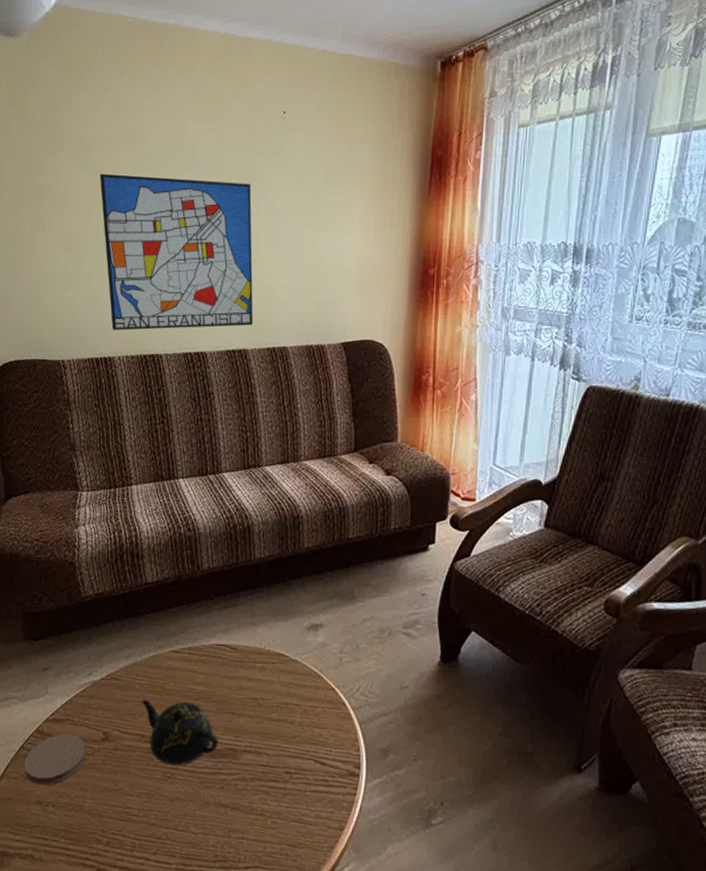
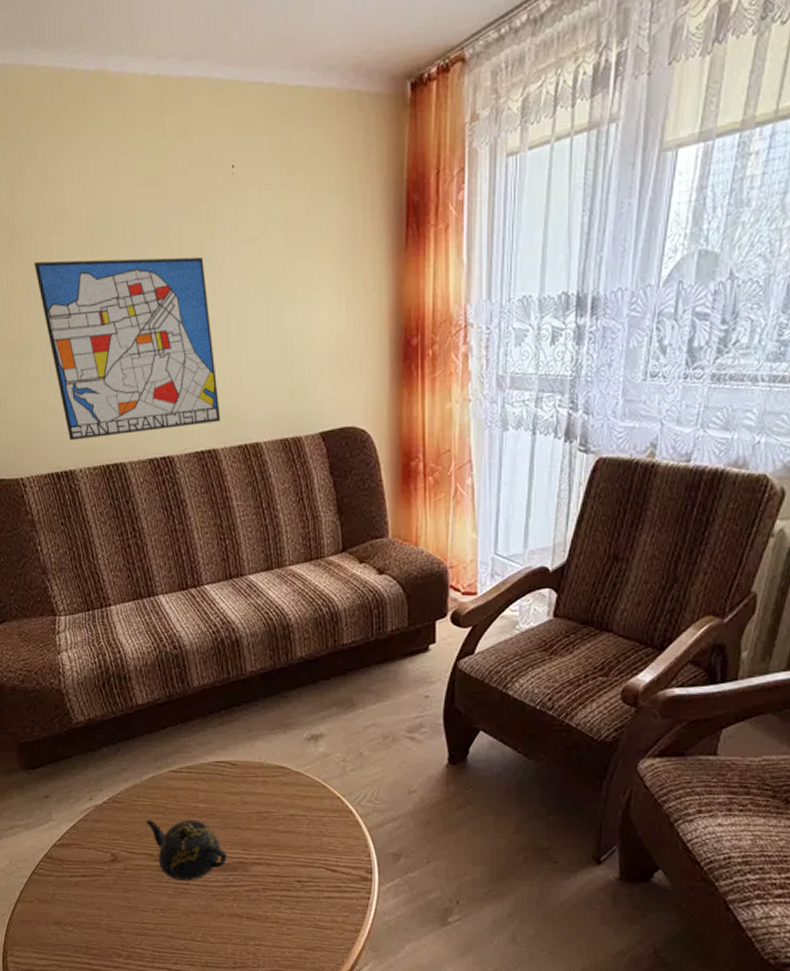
coaster: present [24,733,86,785] -> none [38,857,97,907]

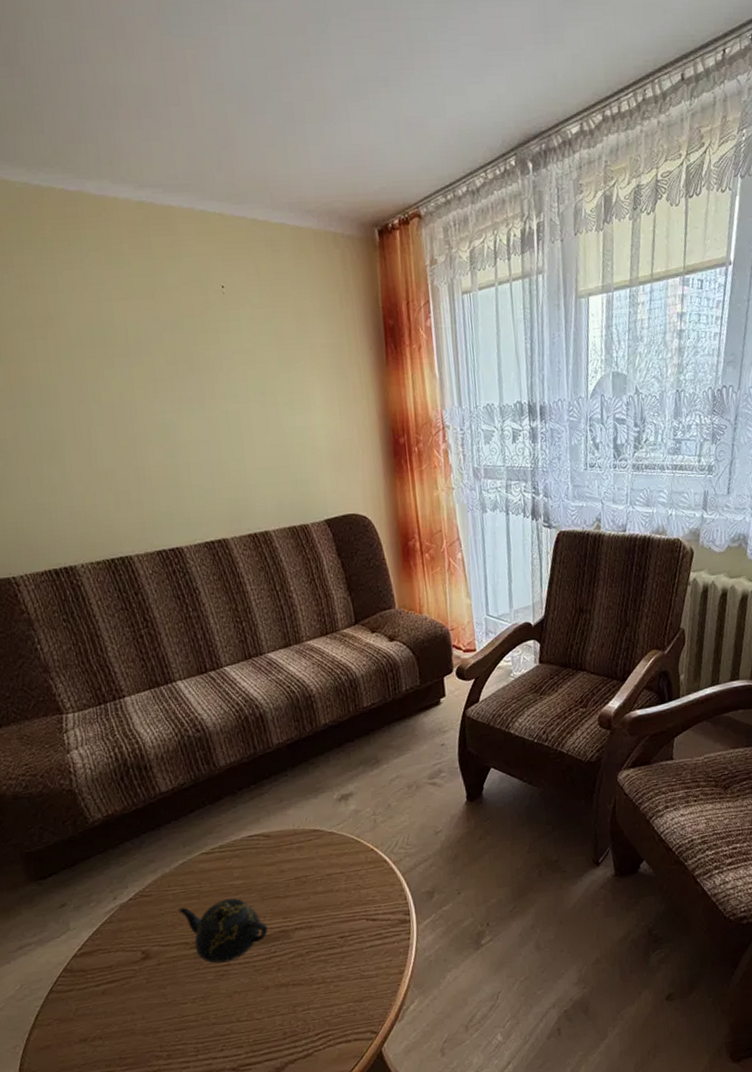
wall art: present [34,256,221,440] -> none [16,363,229,537]

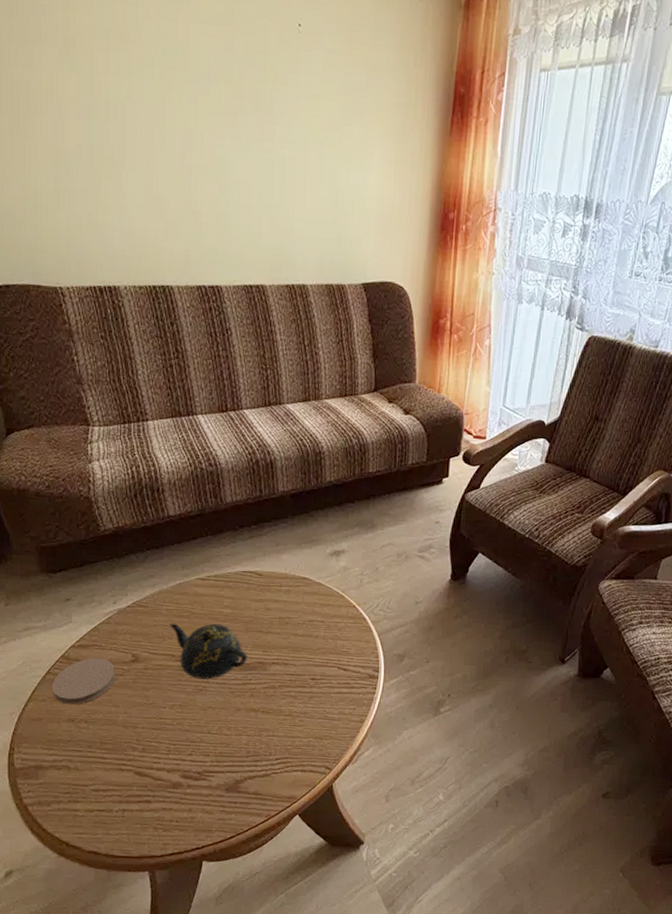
coaster: none [57,962,127,1023] -> present [52,657,116,705]

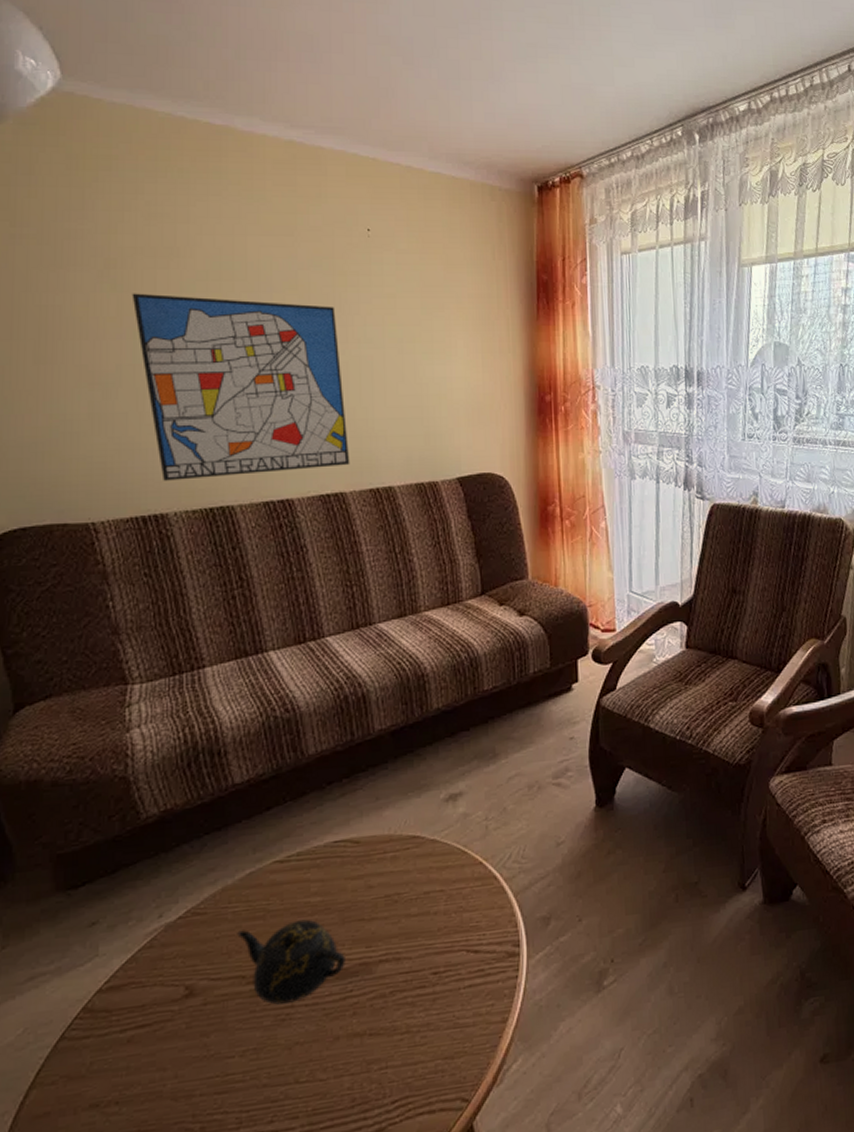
coaster: present [52,657,116,705] -> none [67,1000,162,1082]
wall art: none [88,74,271,261] -> present [132,293,350,481]

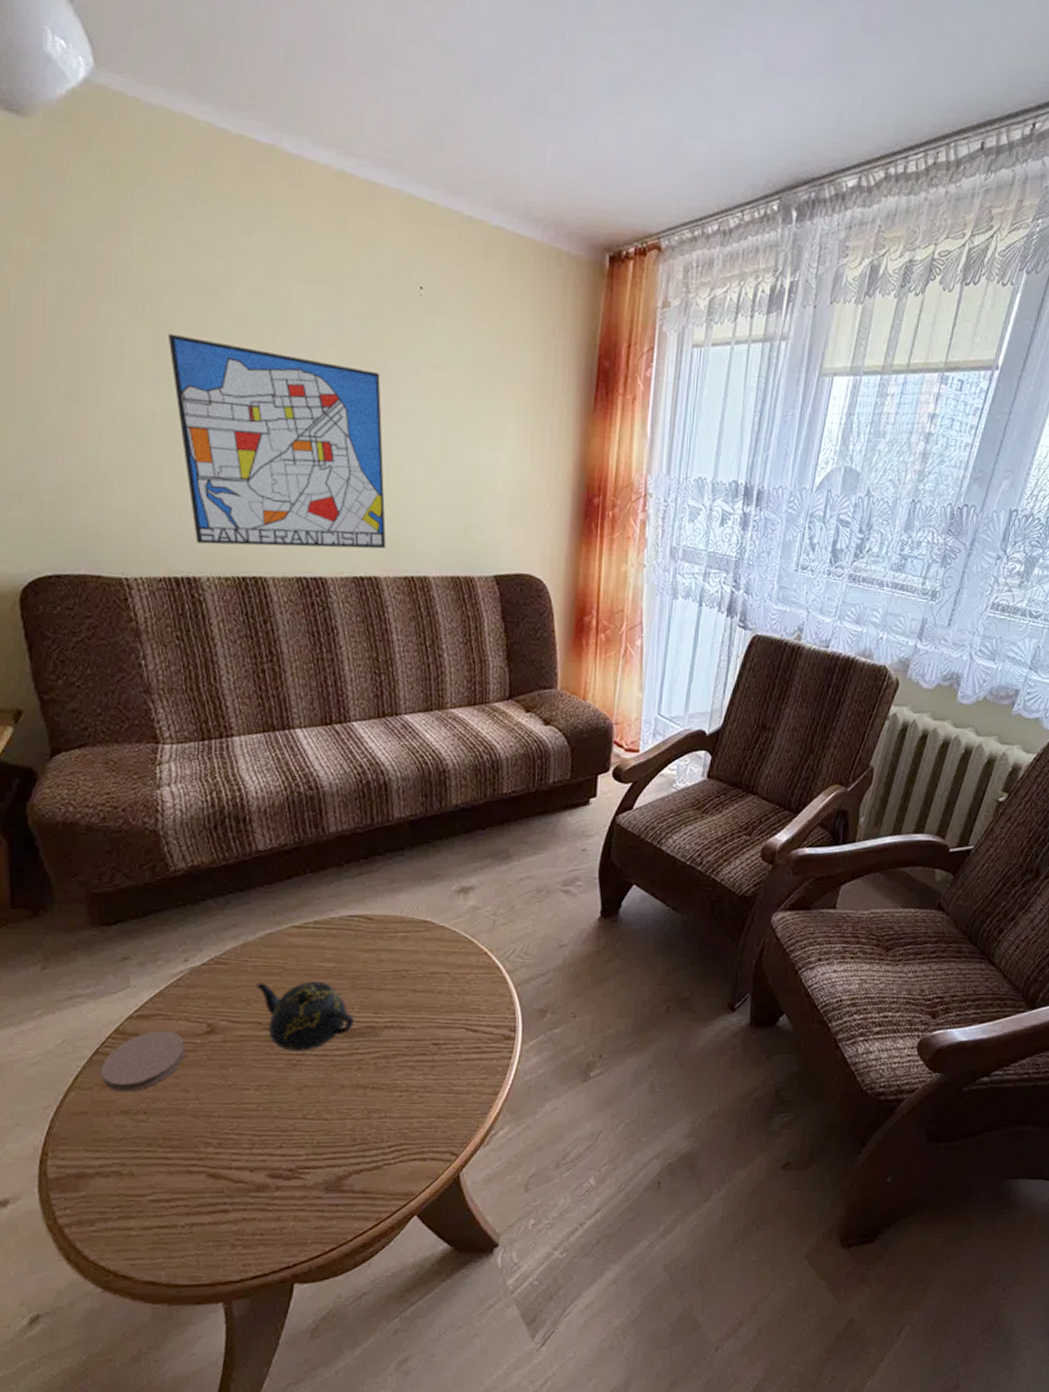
coaster: none [67,1000,162,1082] -> present [101,1030,186,1092]

